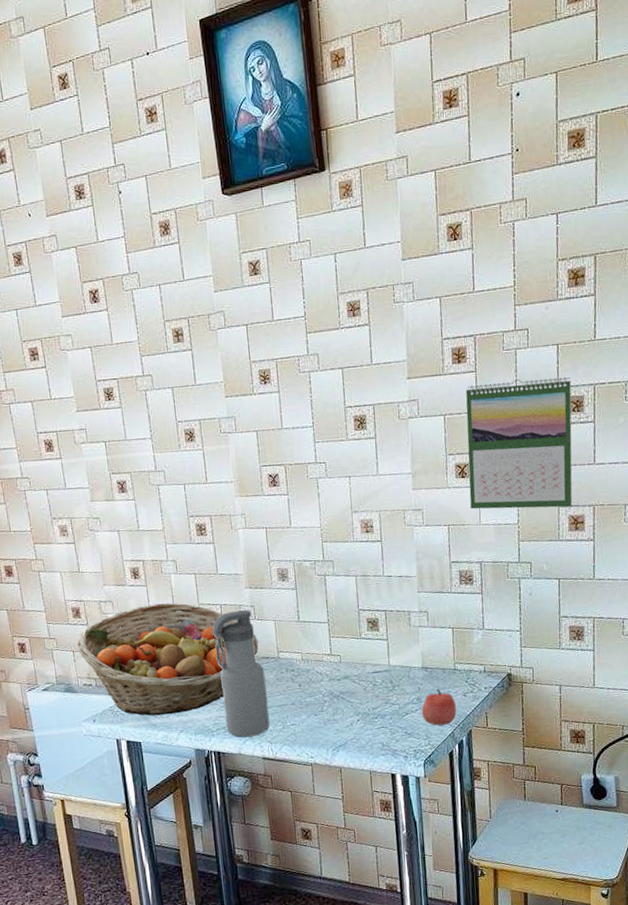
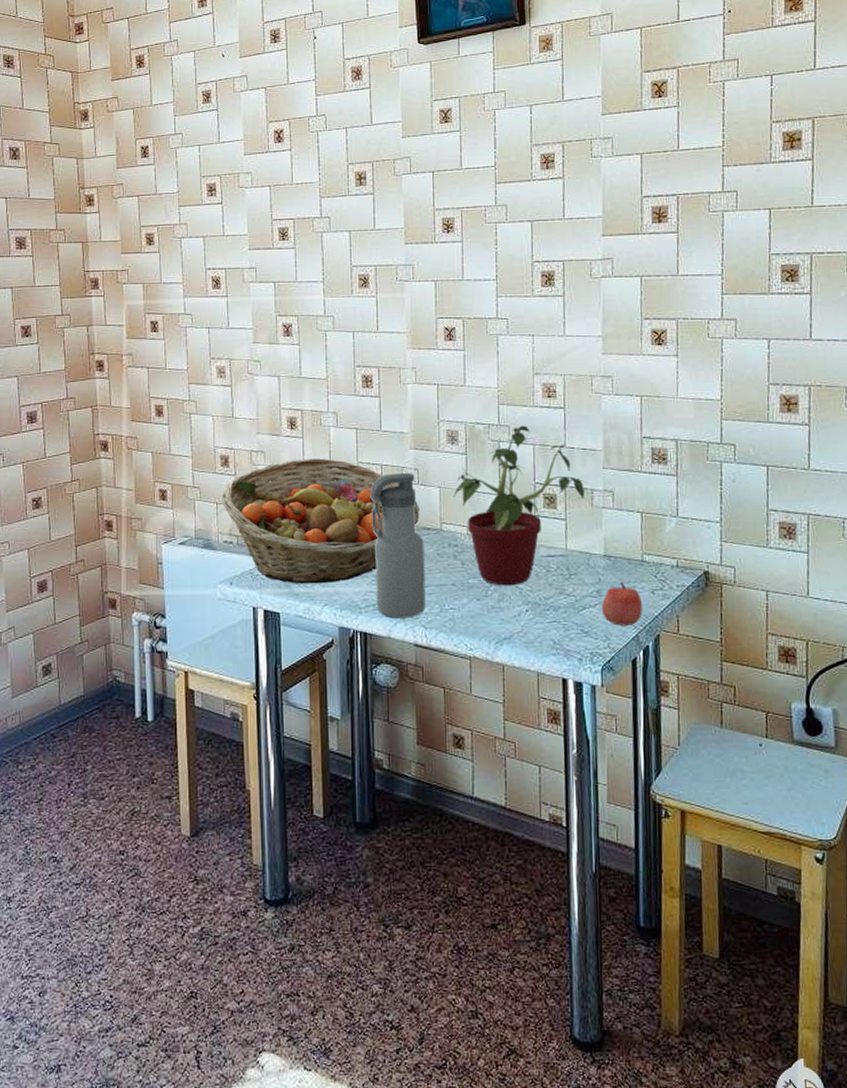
potted plant: none [287,559,406,701] -> present [453,425,589,586]
calendar: present [466,377,573,509] -> none [665,242,785,386]

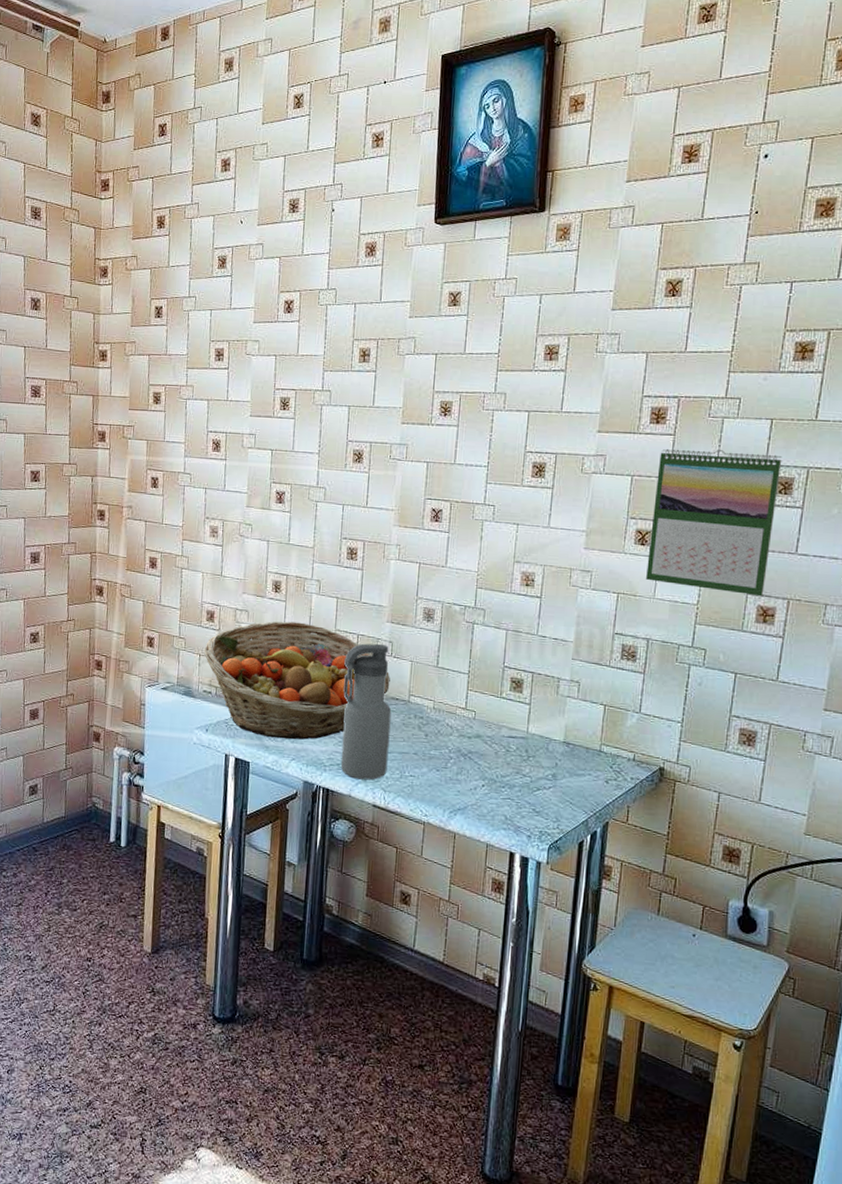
potted plant: present [453,425,589,586] -> none [423,610,557,761]
apple: present [601,583,642,626] -> none [555,769,595,811]
calendar: none [665,242,785,386] -> present [646,448,783,597]

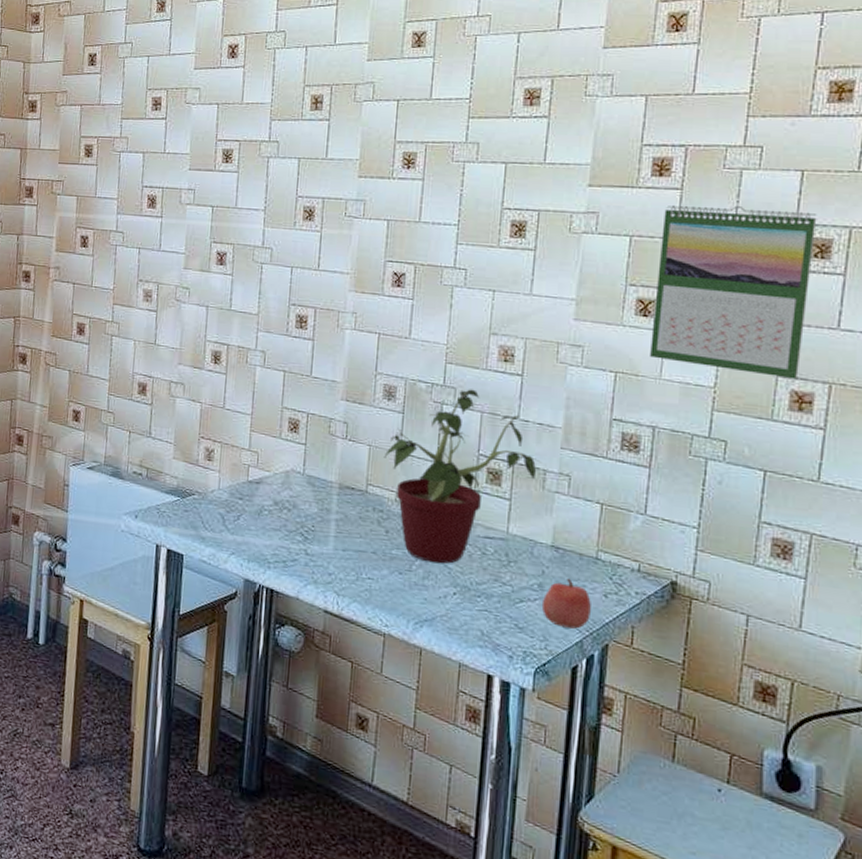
fruit basket: present [203,621,390,740] -> none [134,396,345,532]
water bottle: present [340,643,392,780] -> none [287,423,346,582]
potted plant: none [423,610,557,761] -> present [383,389,542,564]
apple: none [555,769,595,811] -> present [541,579,591,629]

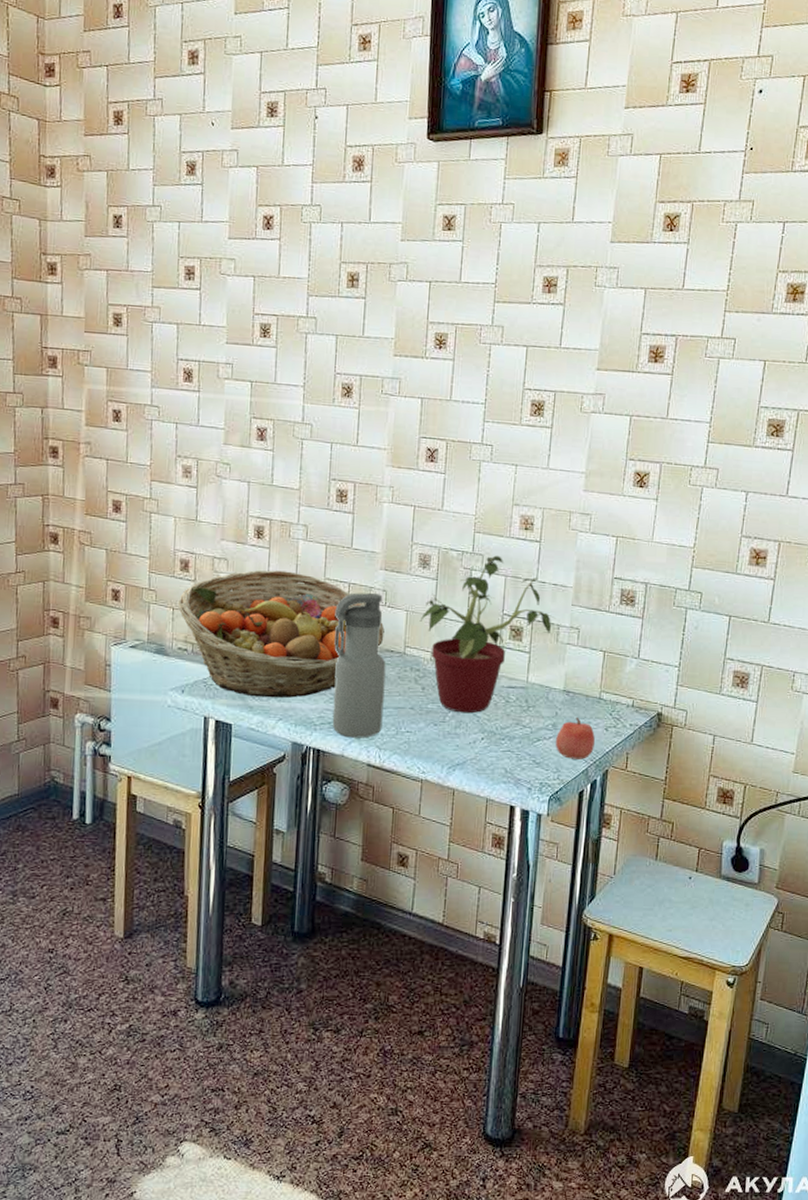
fruit basket: none [134,396,345,532] -> present [177,570,385,699]
water bottle: none [287,423,346,582] -> present [332,592,386,738]
calendar: present [650,204,817,380] -> none [645,388,775,539]

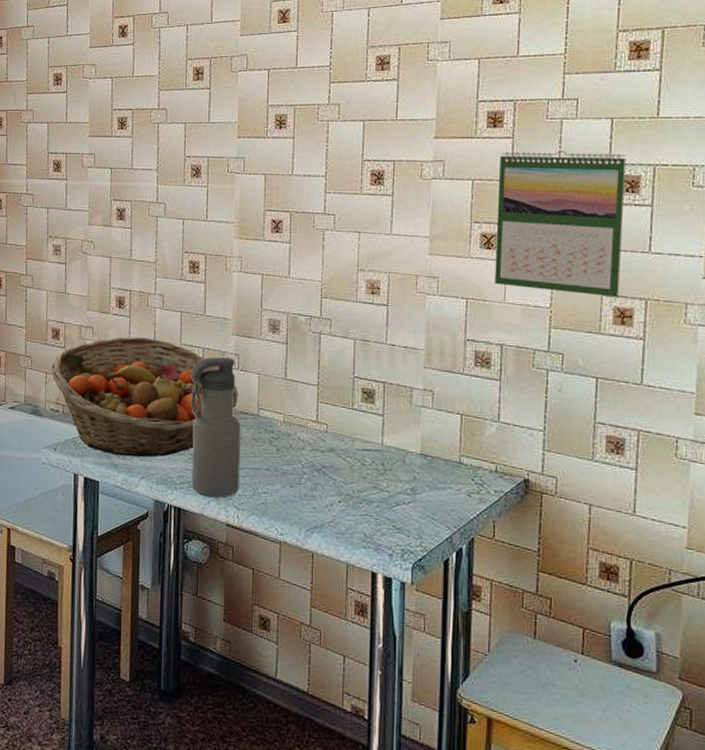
potted plant: present [419,555,556,714] -> none [271,319,409,476]
apple: present [555,718,595,760] -> none [415,482,457,526]
calendar: none [645,388,775,539] -> present [495,150,627,298]

